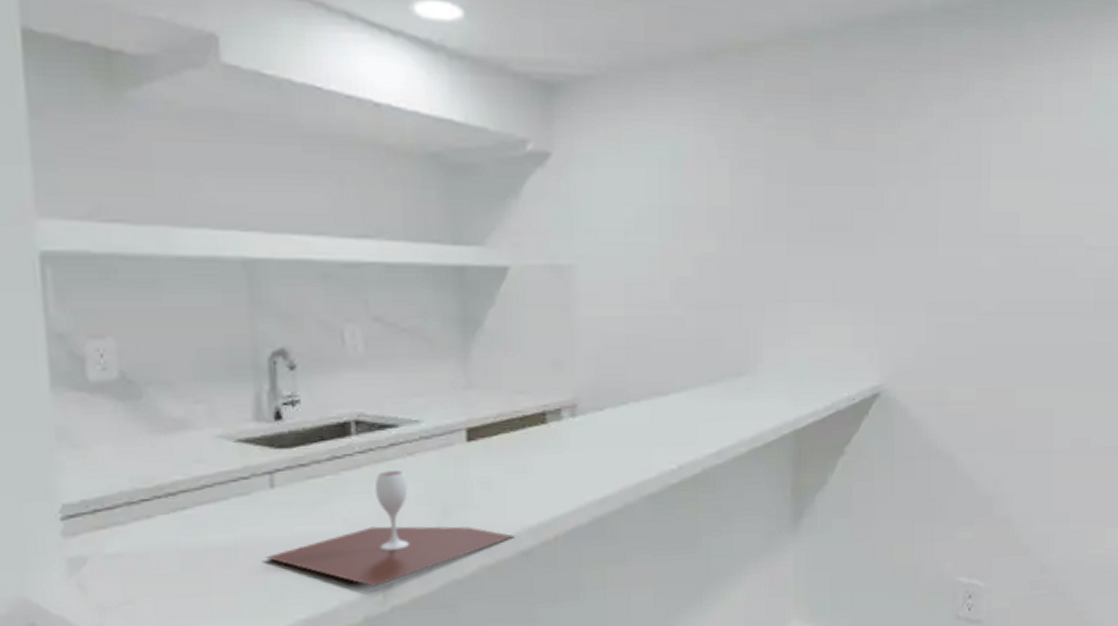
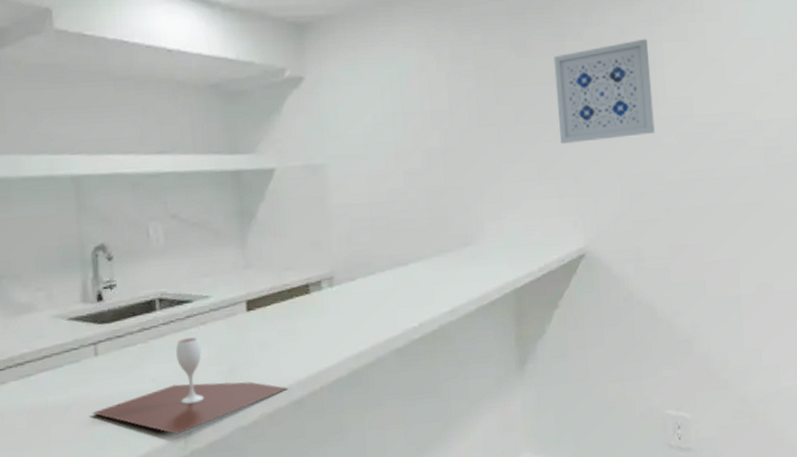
wall art: none [861,137,974,259] -> present [553,38,656,144]

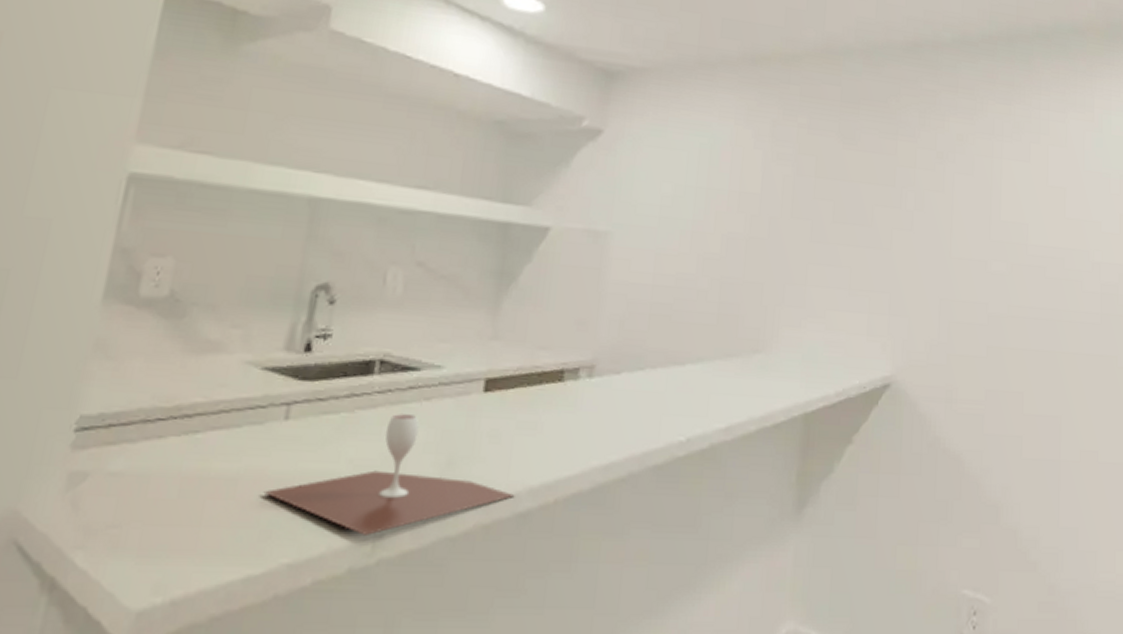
wall art: present [553,38,656,144] -> none [879,152,987,258]

